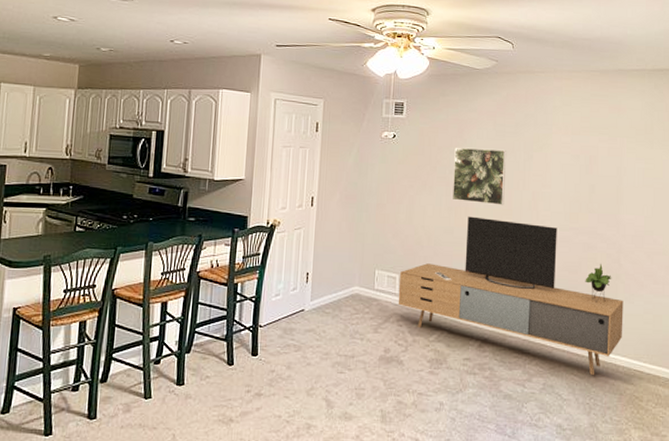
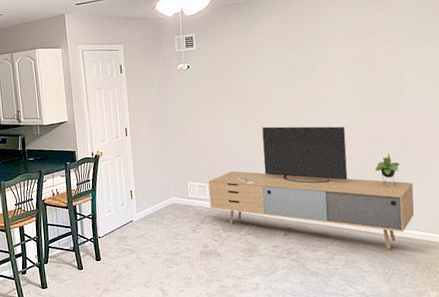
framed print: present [453,148,507,205] -> none [243,64,294,115]

